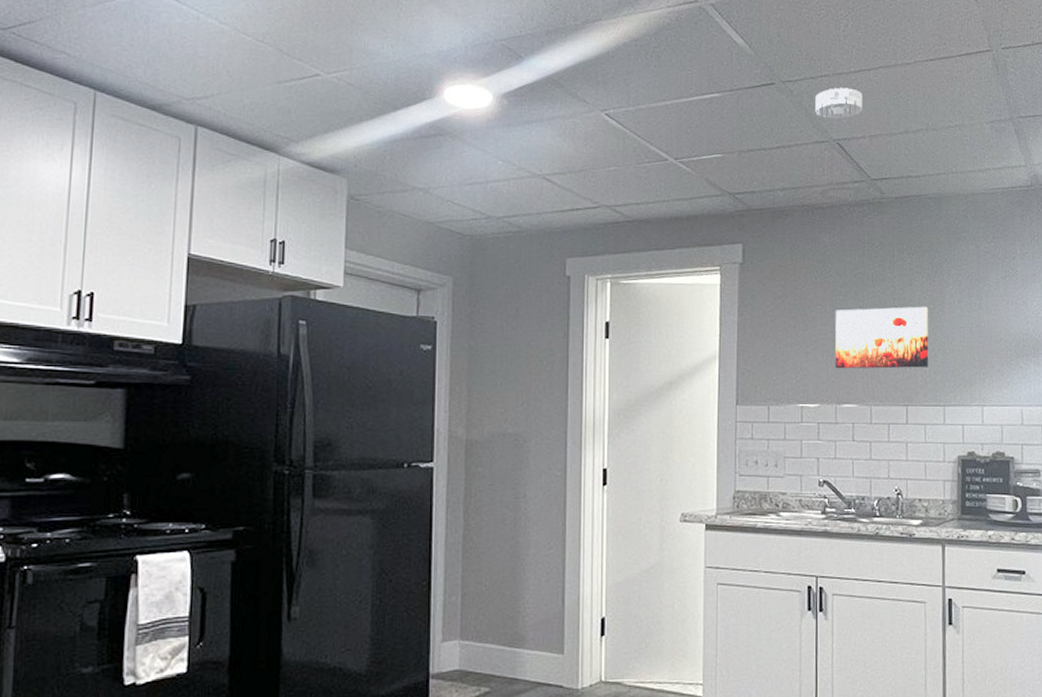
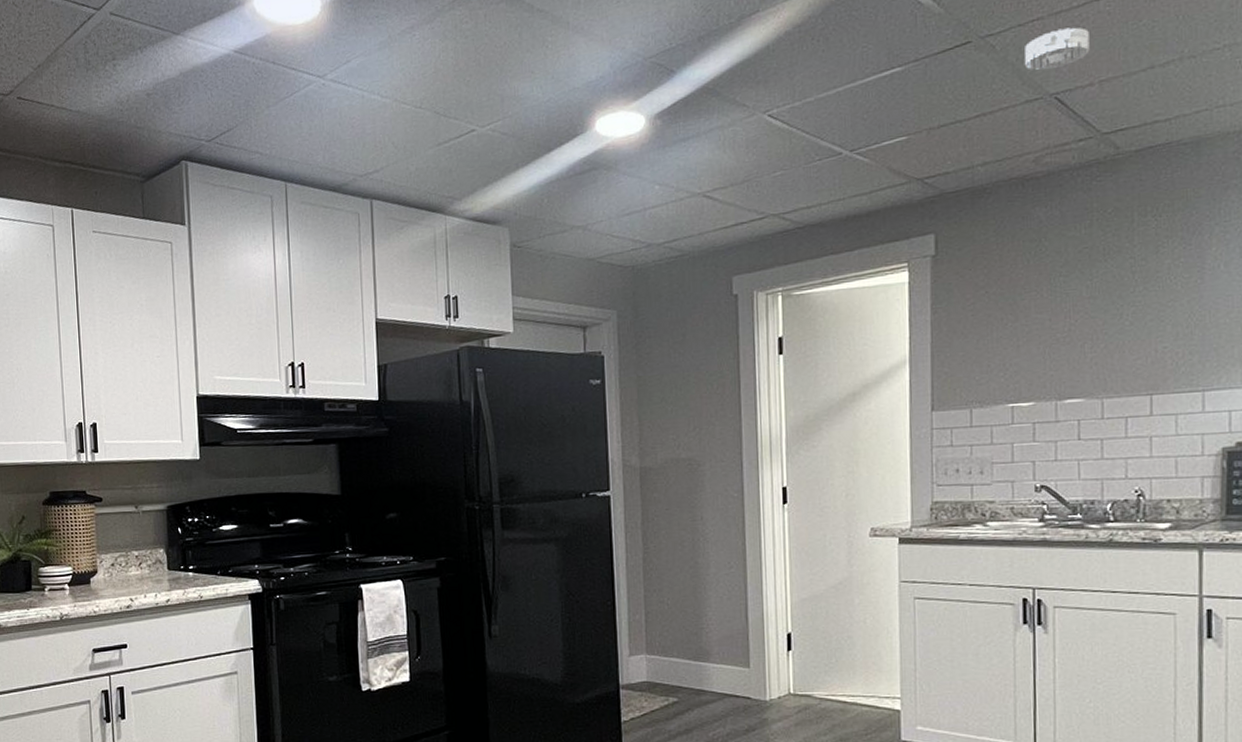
wall art: present [834,306,929,369] -> none [1054,276,1182,361]

